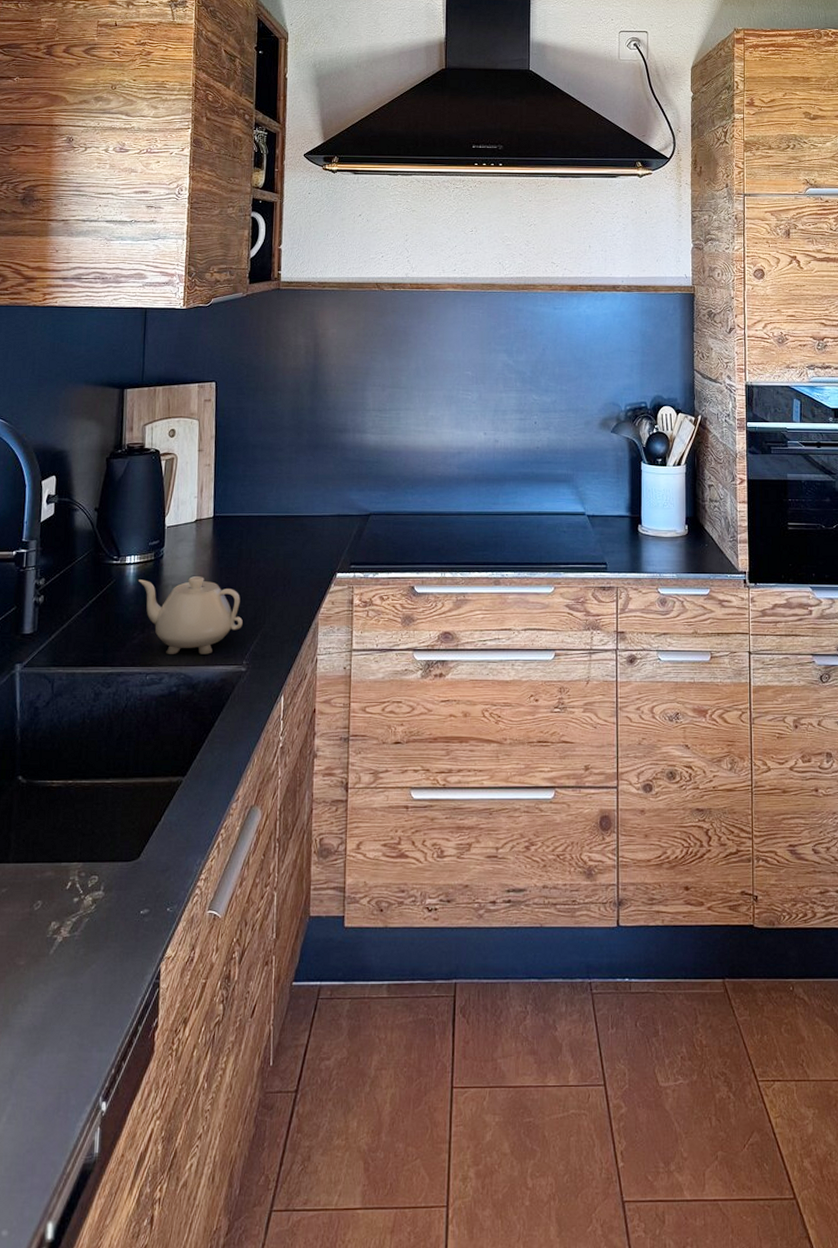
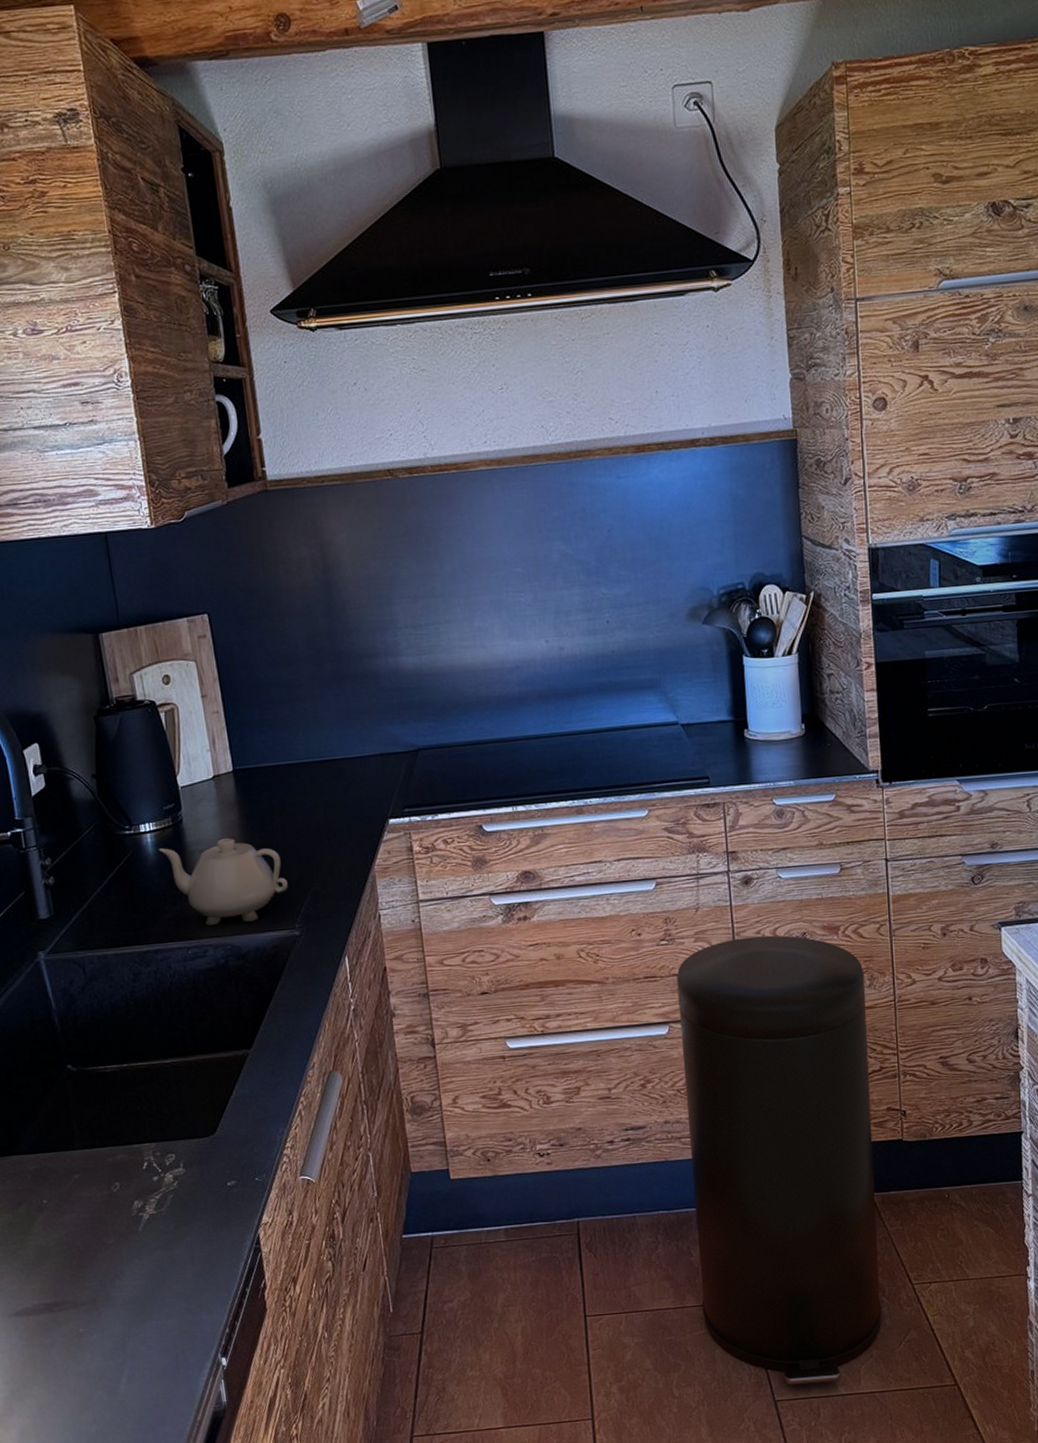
pedal bin: none [561,712,728,1185] -> present [676,935,882,1385]

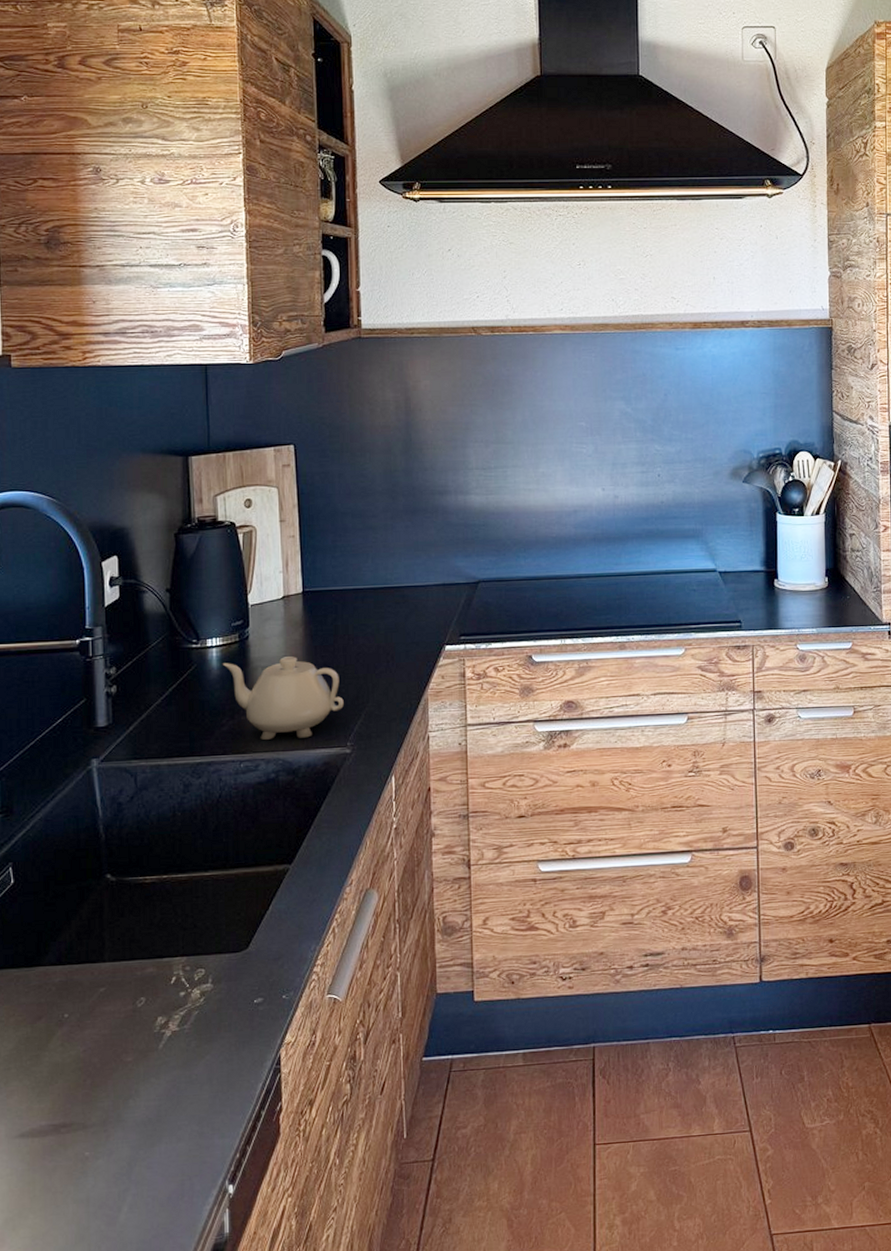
pedal bin: present [676,935,882,1385] -> none [701,771,875,1218]

